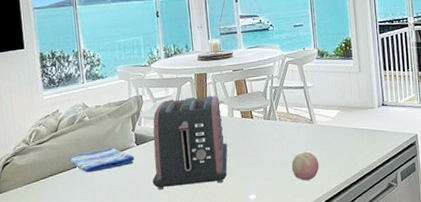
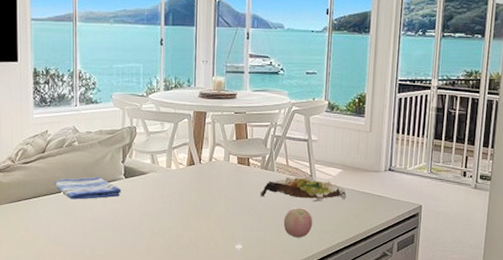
toaster: present [152,95,228,190] -> none [137,135,219,229]
salad plate: none [266,122,347,146] -> present [260,177,347,202]

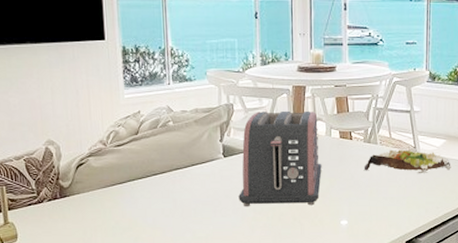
dish towel: present [54,176,121,200] -> none [149,156,220,182]
toaster: none [137,135,219,229] -> present [238,110,322,206]
apple: present [283,208,313,238] -> none [389,180,419,211]

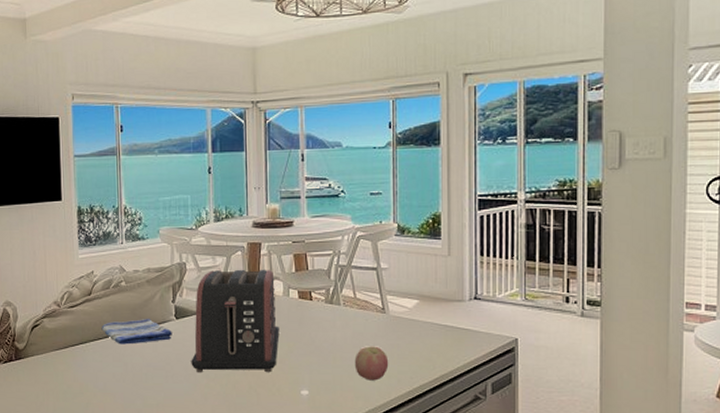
dish towel: none [149,156,220,182] -> present [101,318,172,345]
salad plate: present [363,149,451,173] -> none [325,311,426,338]
apple: none [389,180,419,211] -> present [354,346,389,381]

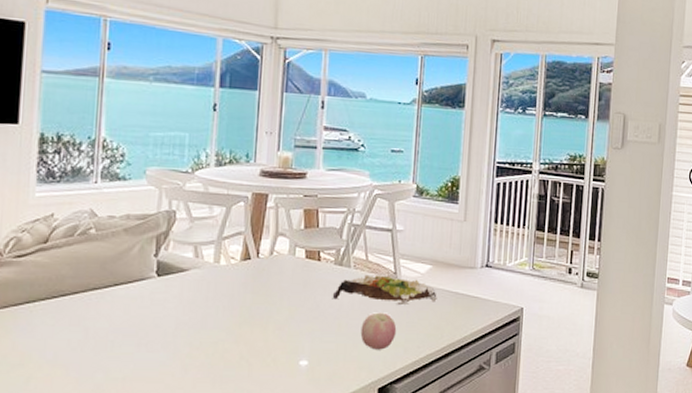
dish towel: present [101,318,172,345] -> none [57,273,151,305]
toaster: present [191,269,280,373] -> none [171,222,281,341]
salad plate: none [325,311,426,338] -> present [332,274,437,305]

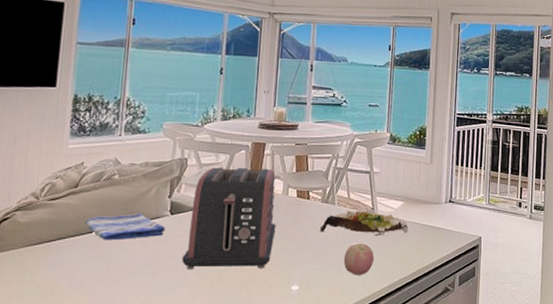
dish towel: none [57,273,151,305] -> present [85,213,165,241]
toaster: none [171,222,281,341] -> present [182,167,276,269]

